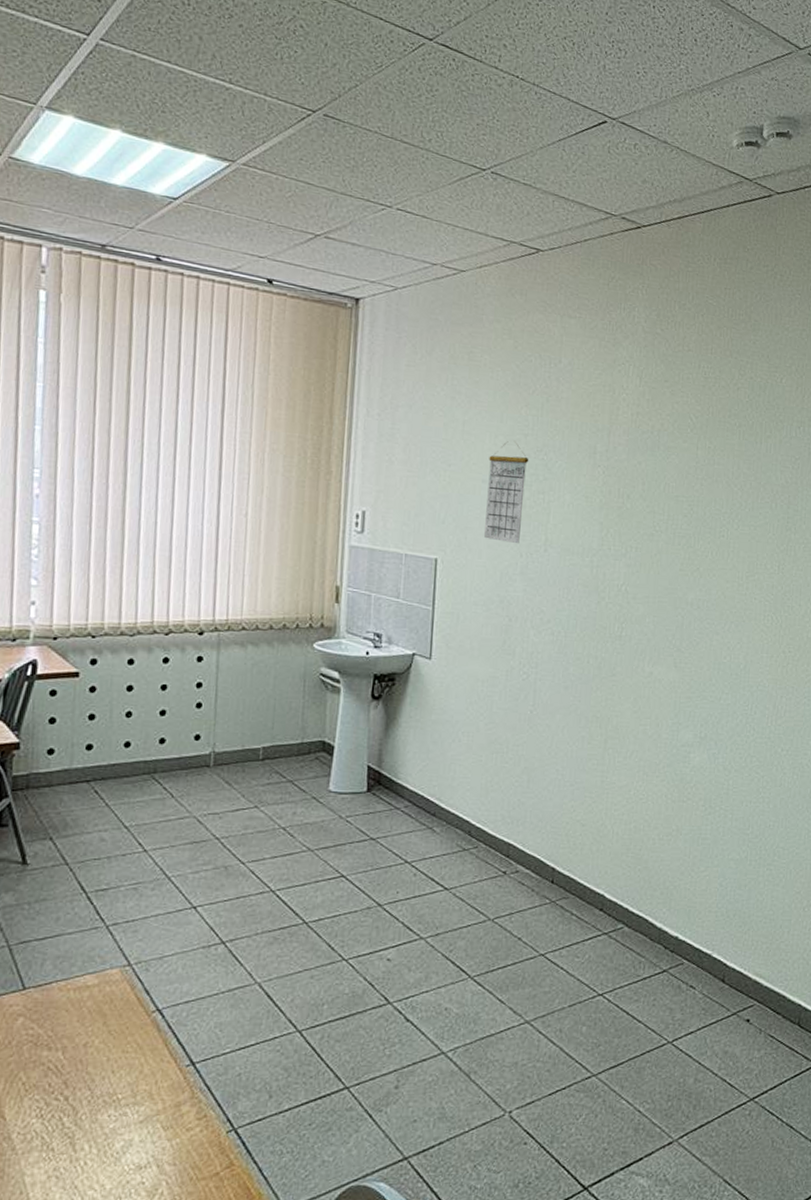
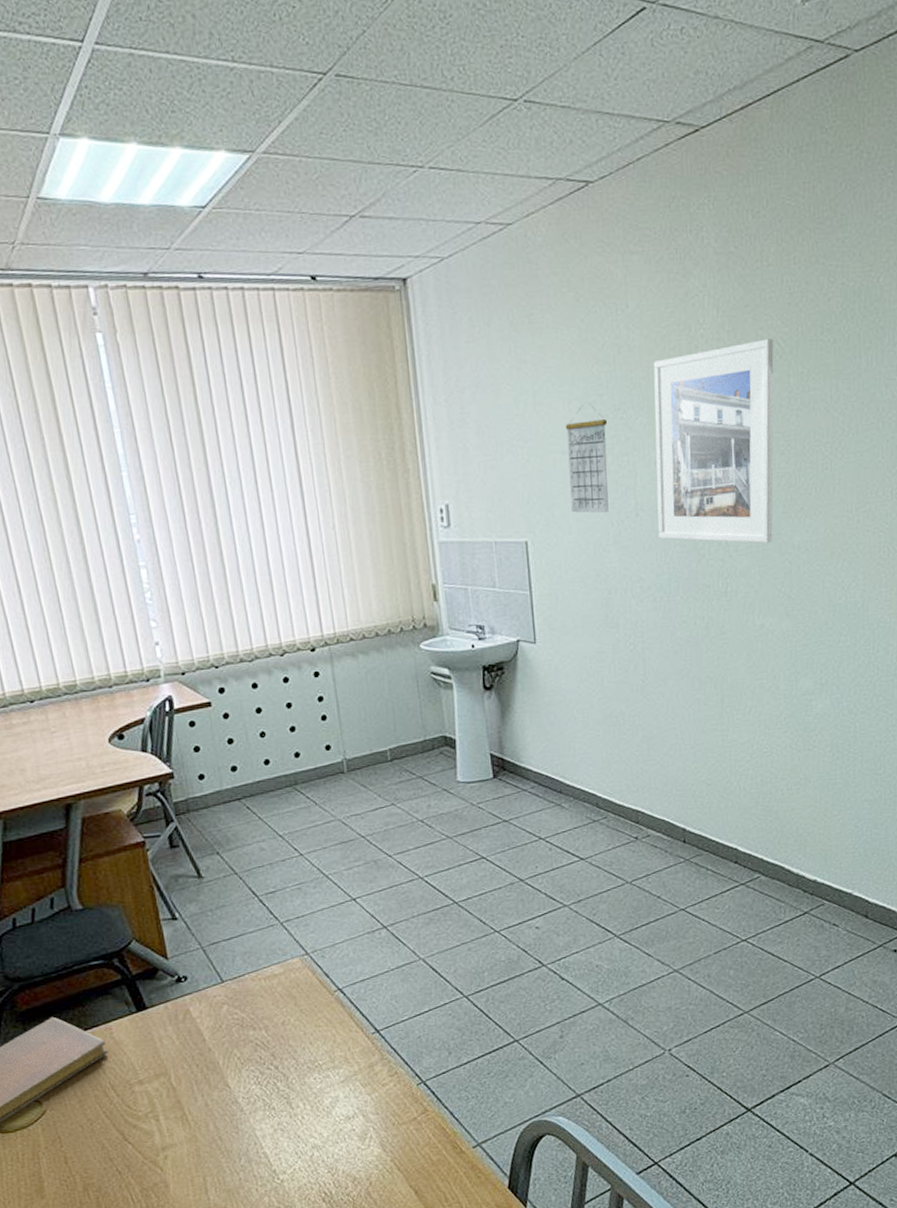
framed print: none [564,412,687,596] -> present [653,339,774,543]

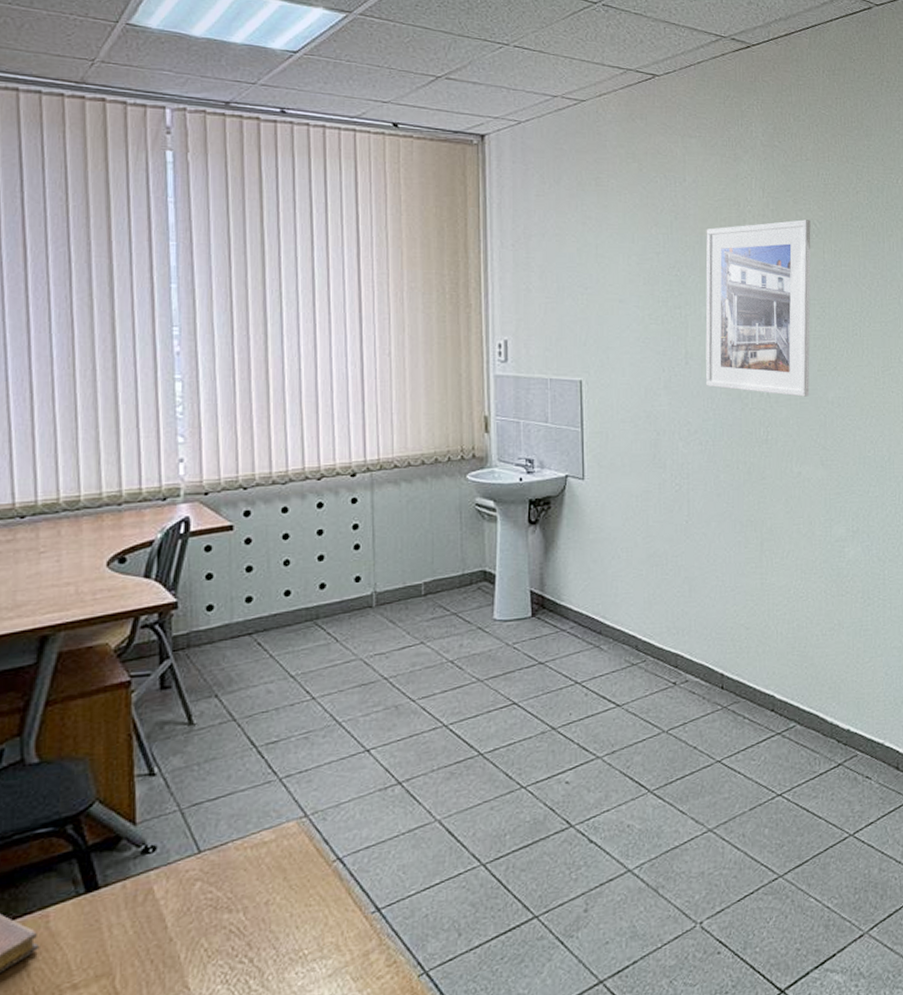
calendar: present [565,405,609,513] -> none [624,261,663,360]

